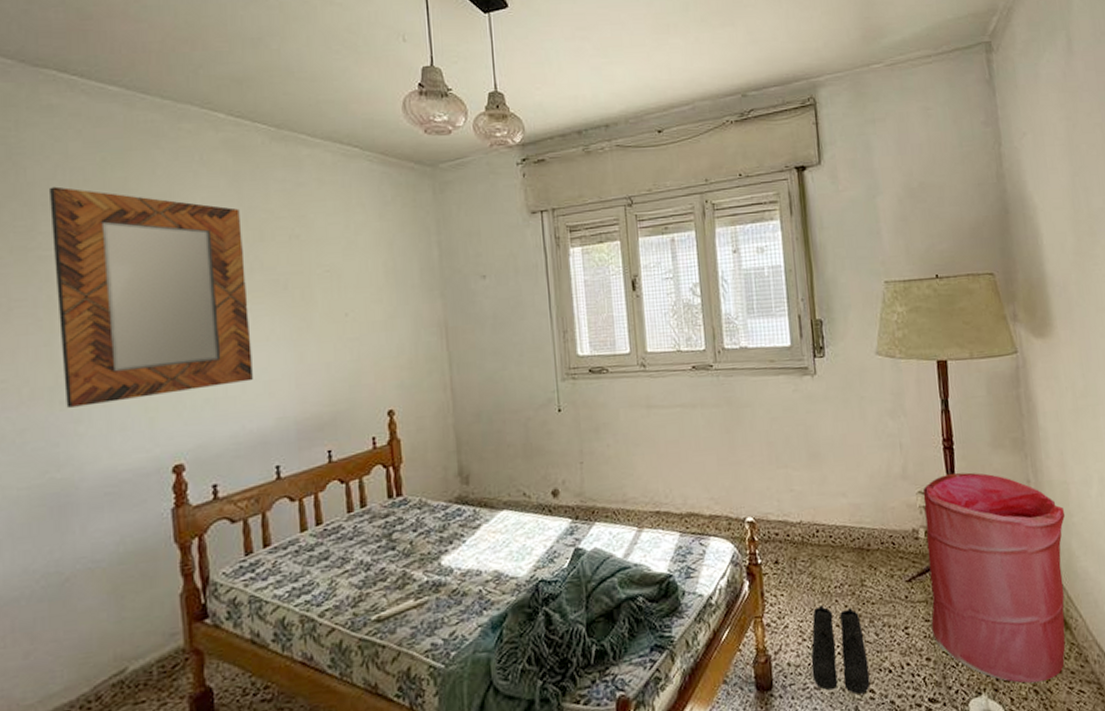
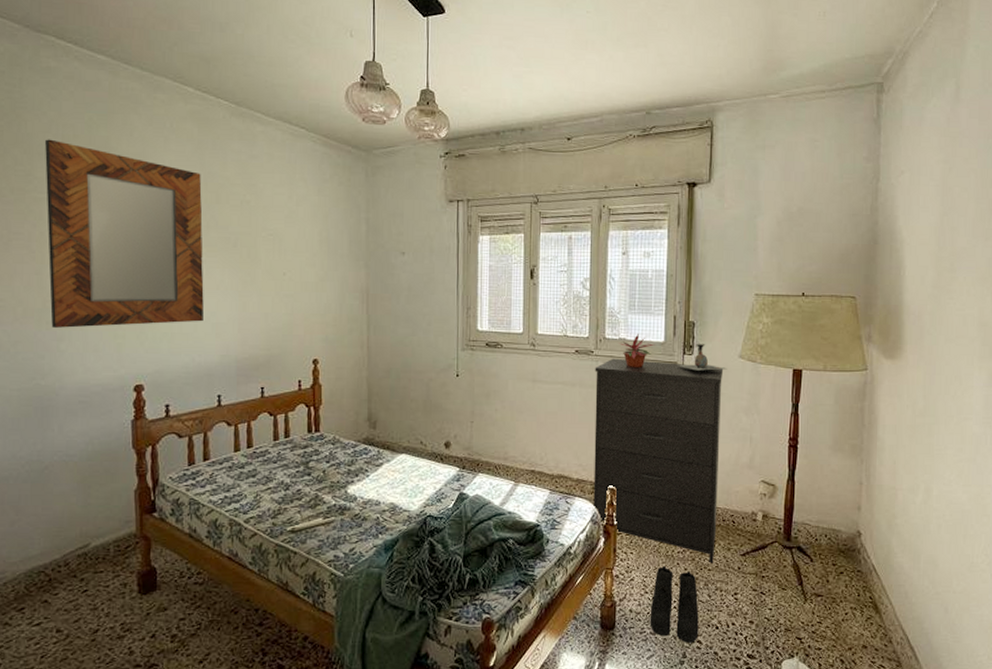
dresser: none [716,368,877,596] -> present [593,358,724,563]
potted plant: none [739,340,781,379] -> present [618,334,655,367]
decorative vase: none [810,343,865,375] -> present [679,344,728,371]
laundry hamper: present [922,472,1066,683] -> none [758,468,890,654]

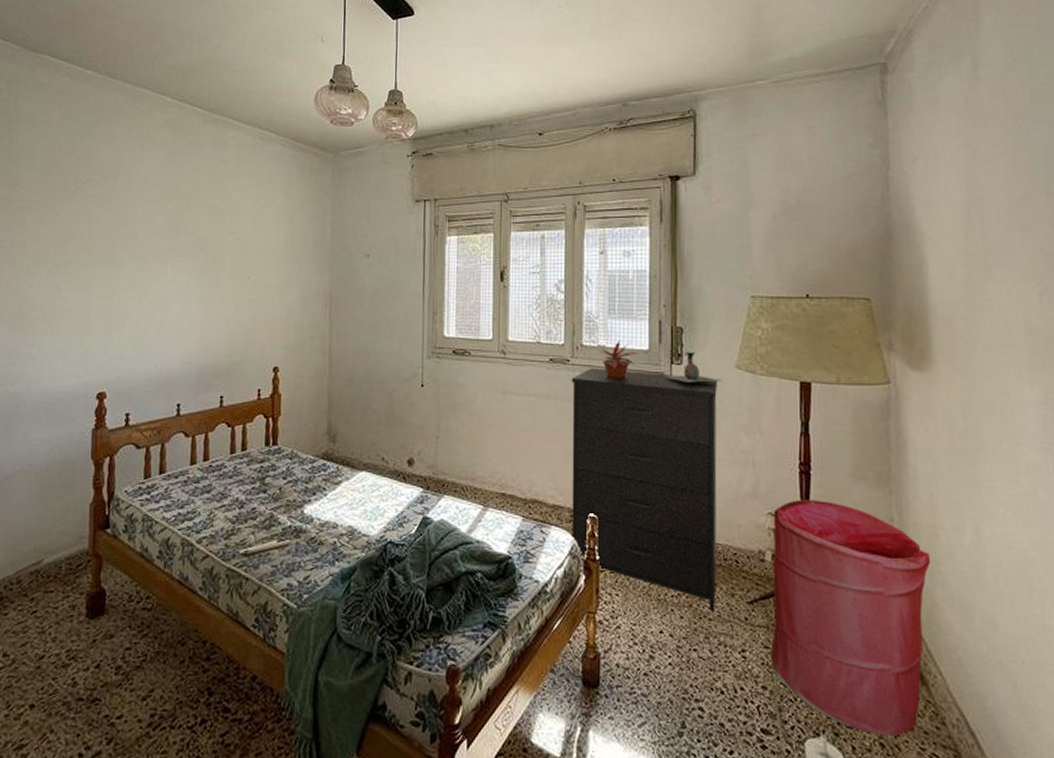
home mirror: present [45,139,204,328] -> none [24,150,173,334]
boots: present [650,566,699,643] -> none [640,612,700,710]
laundry hamper: none [758,468,890,654] -> present [771,498,931,736]

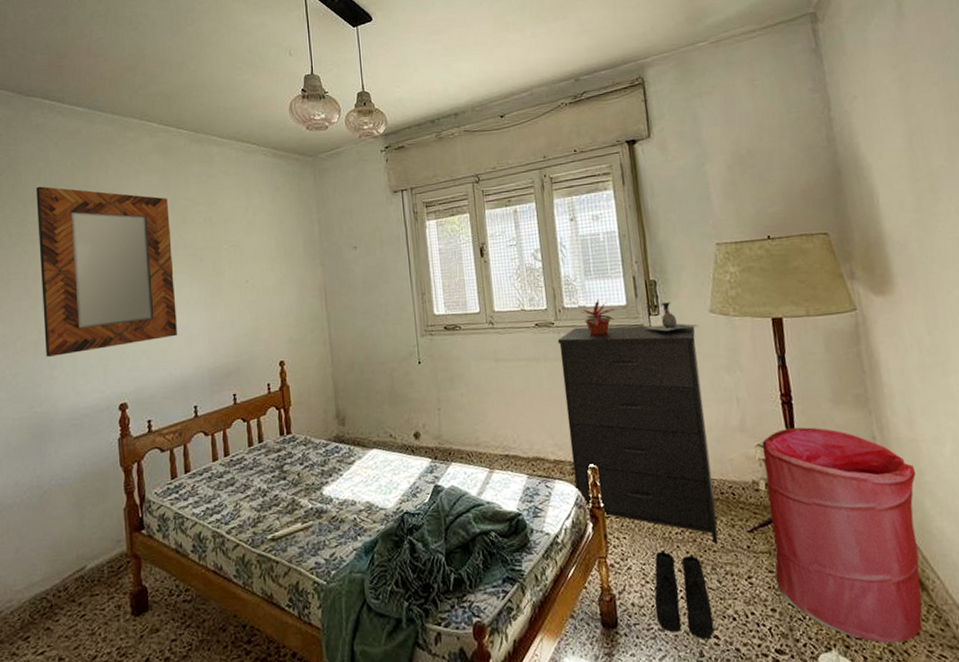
home mirror: none [24,150,173,334] -> present [36,186,177,357]
boots: none [640,612,700,710] -> present [654,550,714,639]

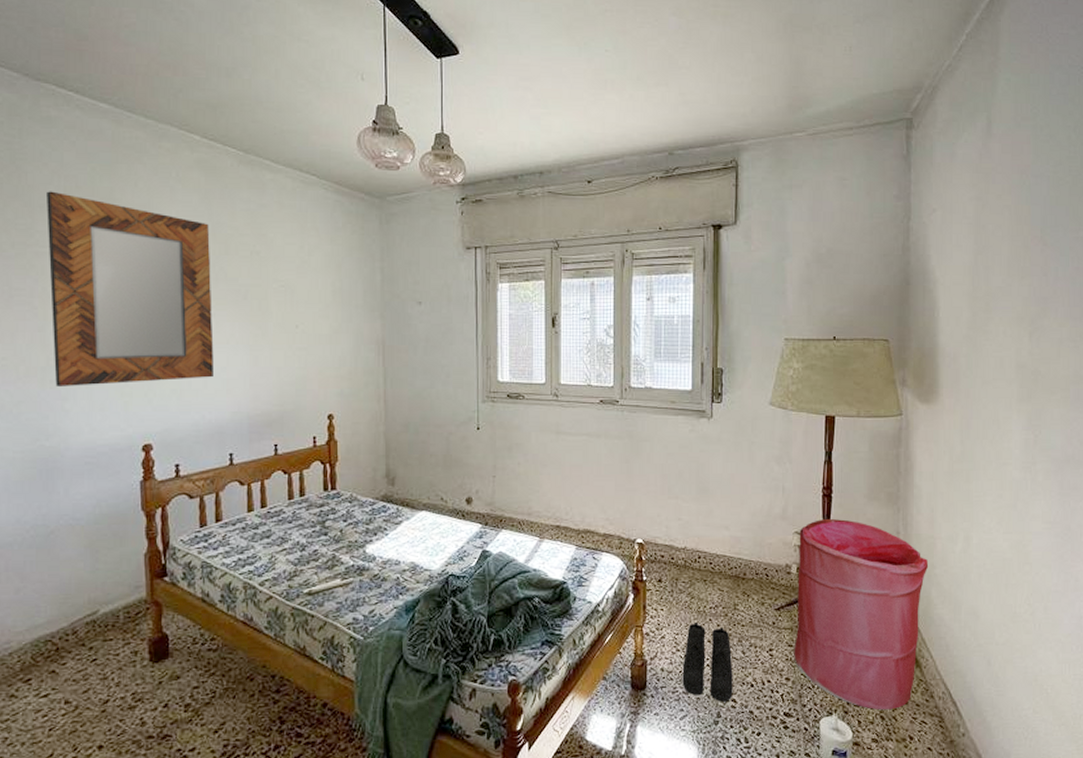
dresser: present [557,325,718,544] -> none [620,407,754,619]
potted plant: present [578,300,617,335] -> none [644,382,682,417]
decorative vase: present [646,302,699,332] -> none [707,391,758,419]

